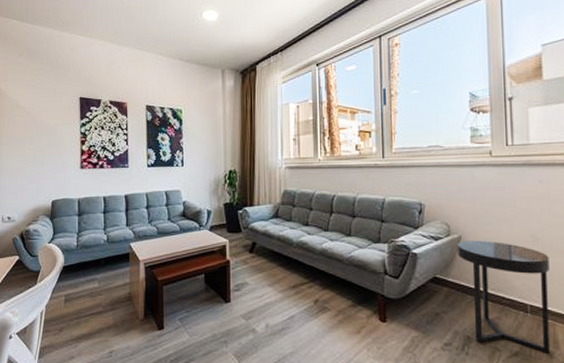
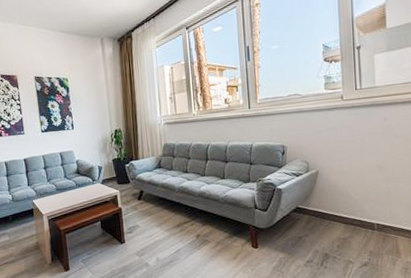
side table: present [457,240,550,354] -> none [315,173,393,262]

